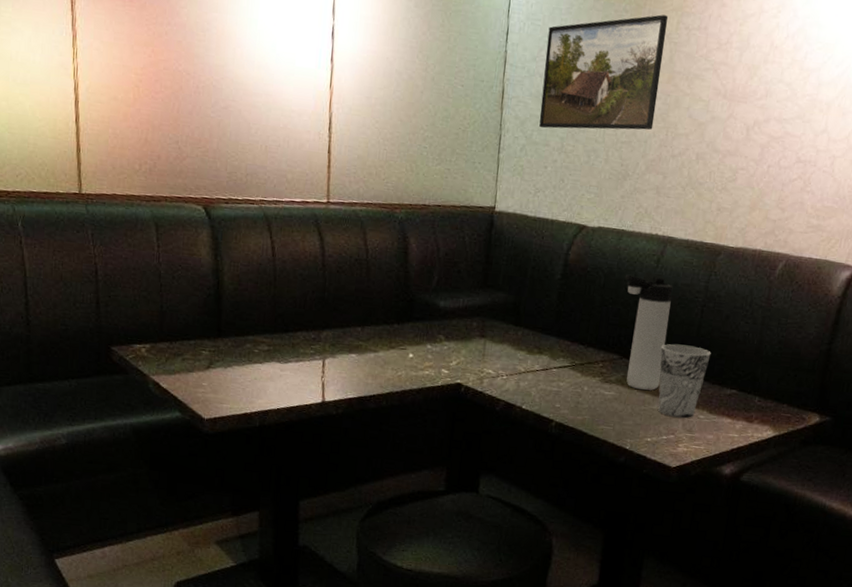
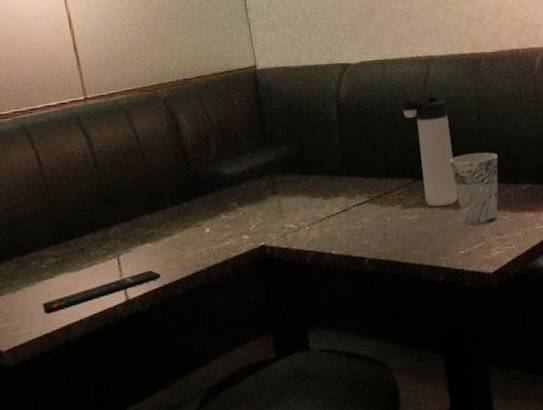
remote control: none [247,378,359,396] -> present [42,269,161,314]

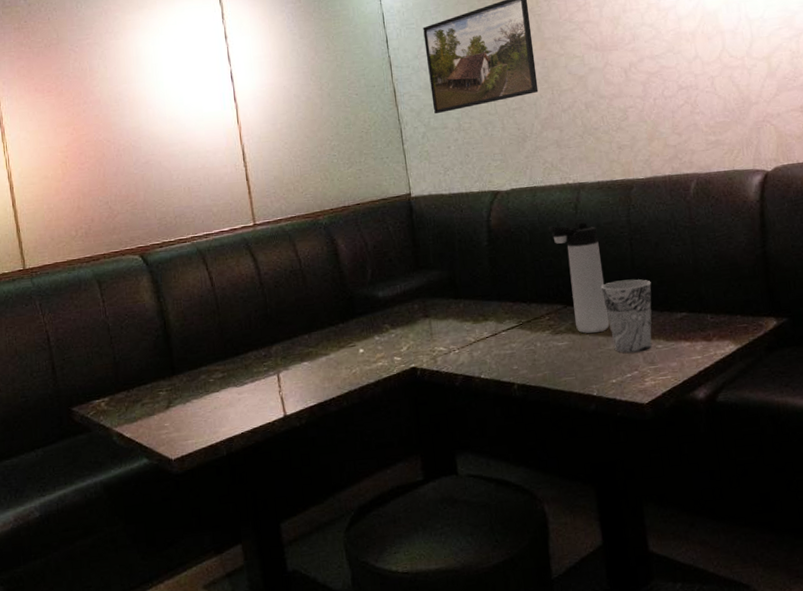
remote control: present [42,269,161,314] -> none [209,387,317,426]

